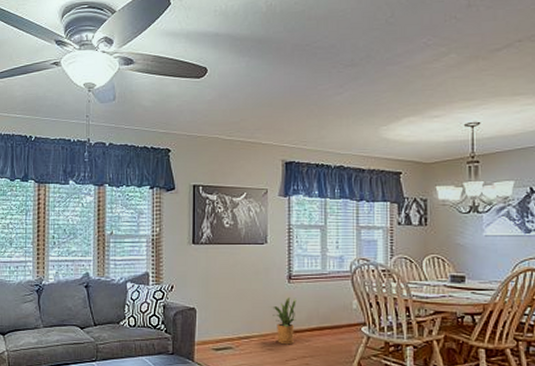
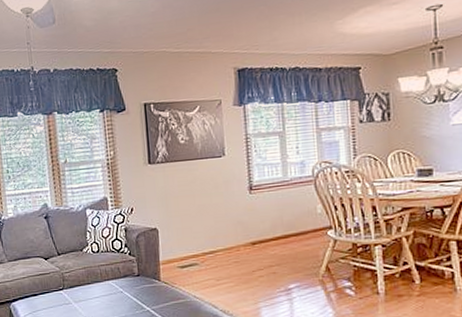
house plant: present [270,297,297,345] -> none [232,208,261,256]

